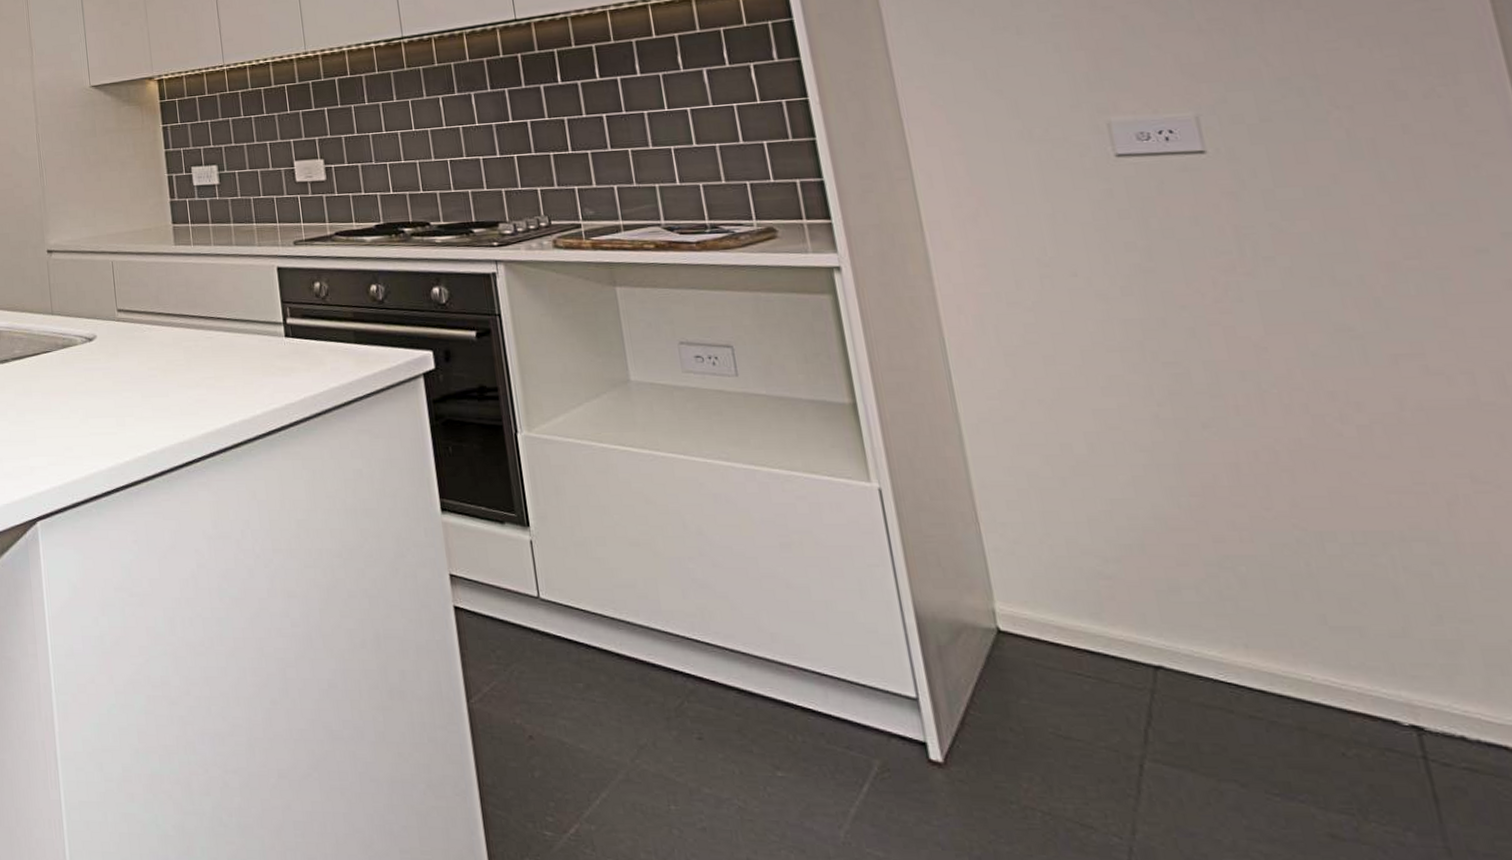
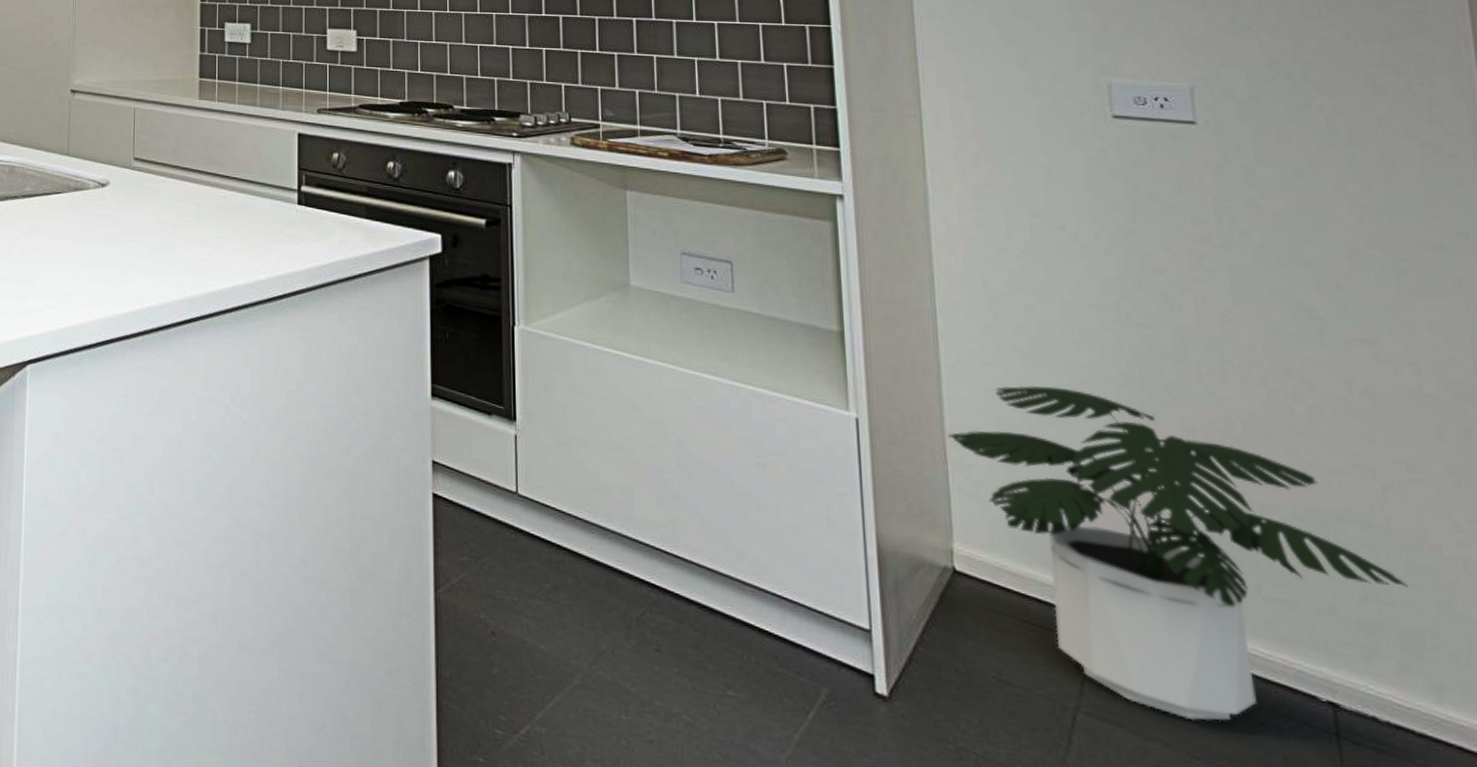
potted plant: none [976,435,1486,758] -> present [947,385,1408,721]

